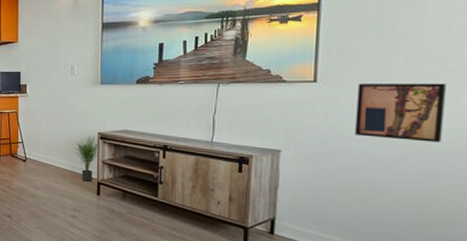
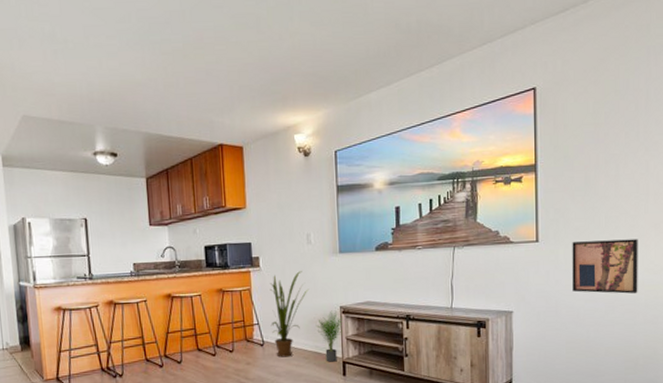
house plant: none [33,99,69,173] -> present [269,271,308,358]

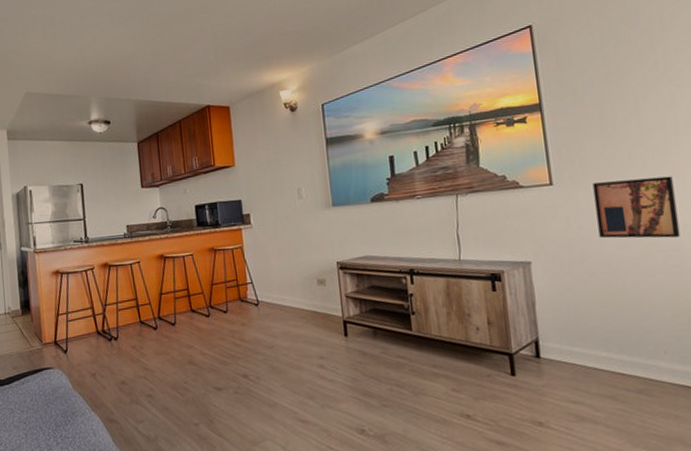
house plant: present [269,271,308,358] -> none [261,226,302,318]
potted plant: present [316,310,343,362] -> none [313,266,341,322]

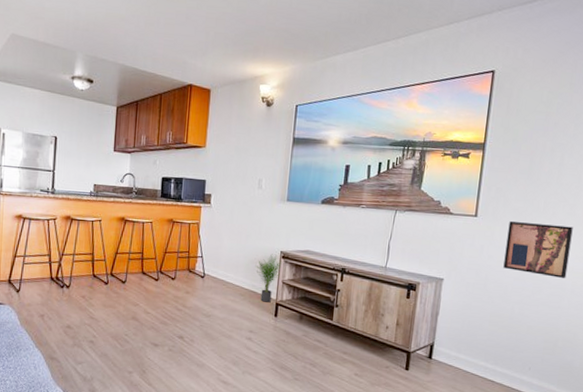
potted plant: none [313,266,341,322] -> present [256,254,282,303]

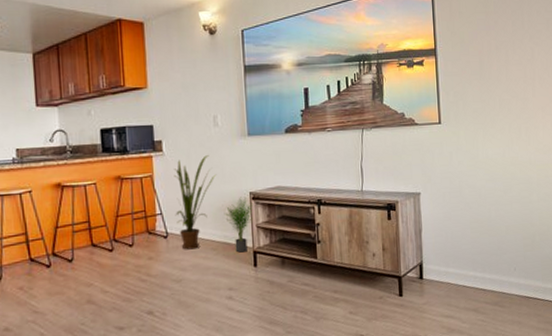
house plant: none [213,213,253,292] -> present [173,155,216,250]
wall art: present [503,221,573,279] -> none [471,120,531,174]

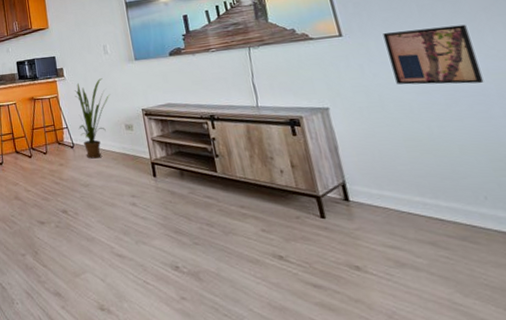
potted plant: present [225,197,253,253] -> none [121,113,147,163]
wall art: none [471,120,531,174] -> present [383,24,484,85]

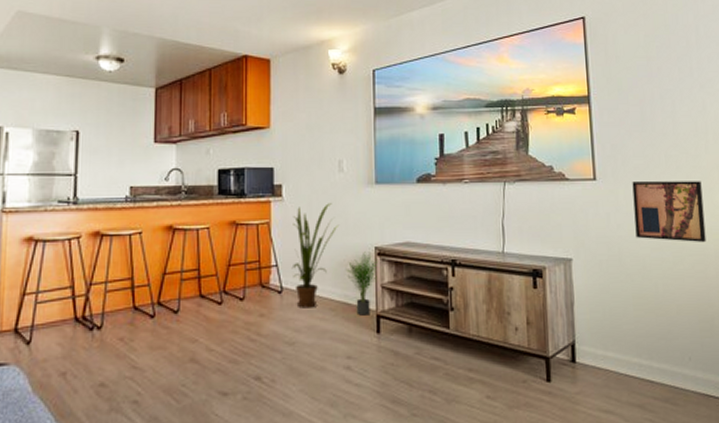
potted plant: none [121,113,147,163] -> present [347,251,378,316]

